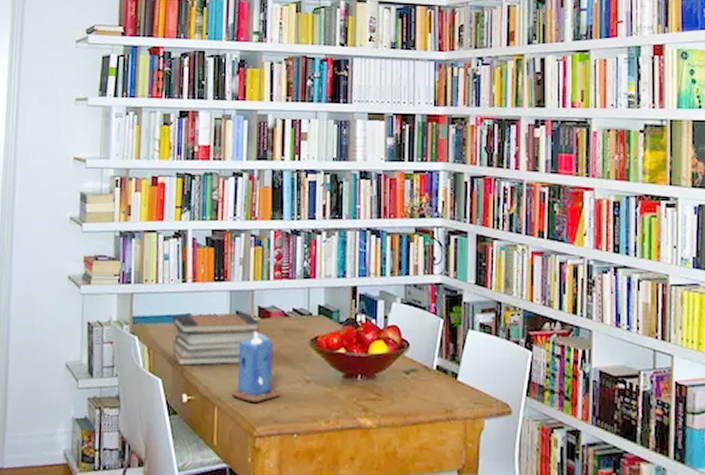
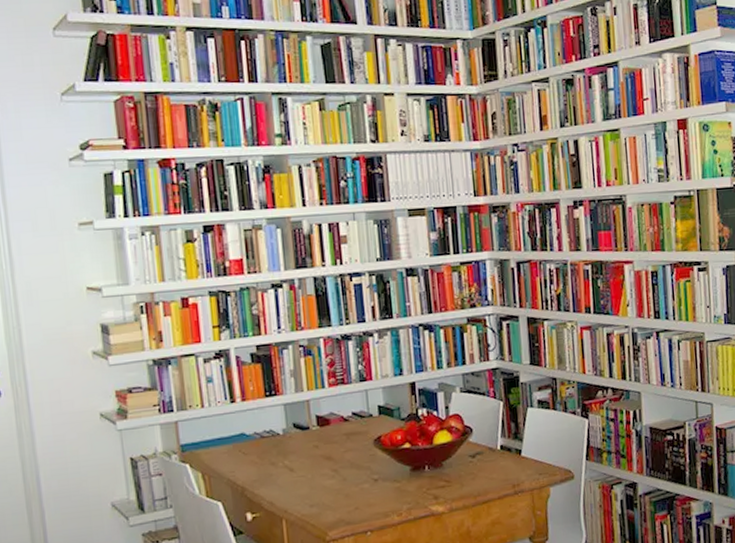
book stack: present [172,312,260,366] -> none [224,424,320,486]
candle: present [230,331,281,403] -> none [297,440,350,510]

